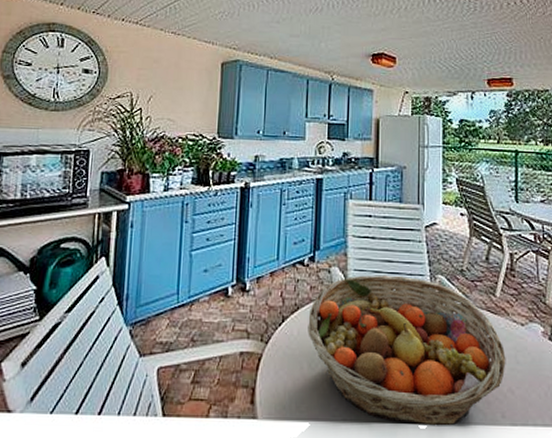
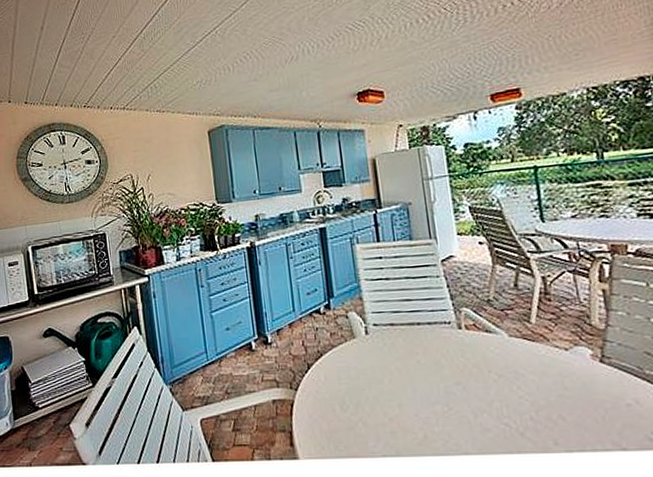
fruit basket: present [308,275,506,426] -> none [333,313,552,457]

